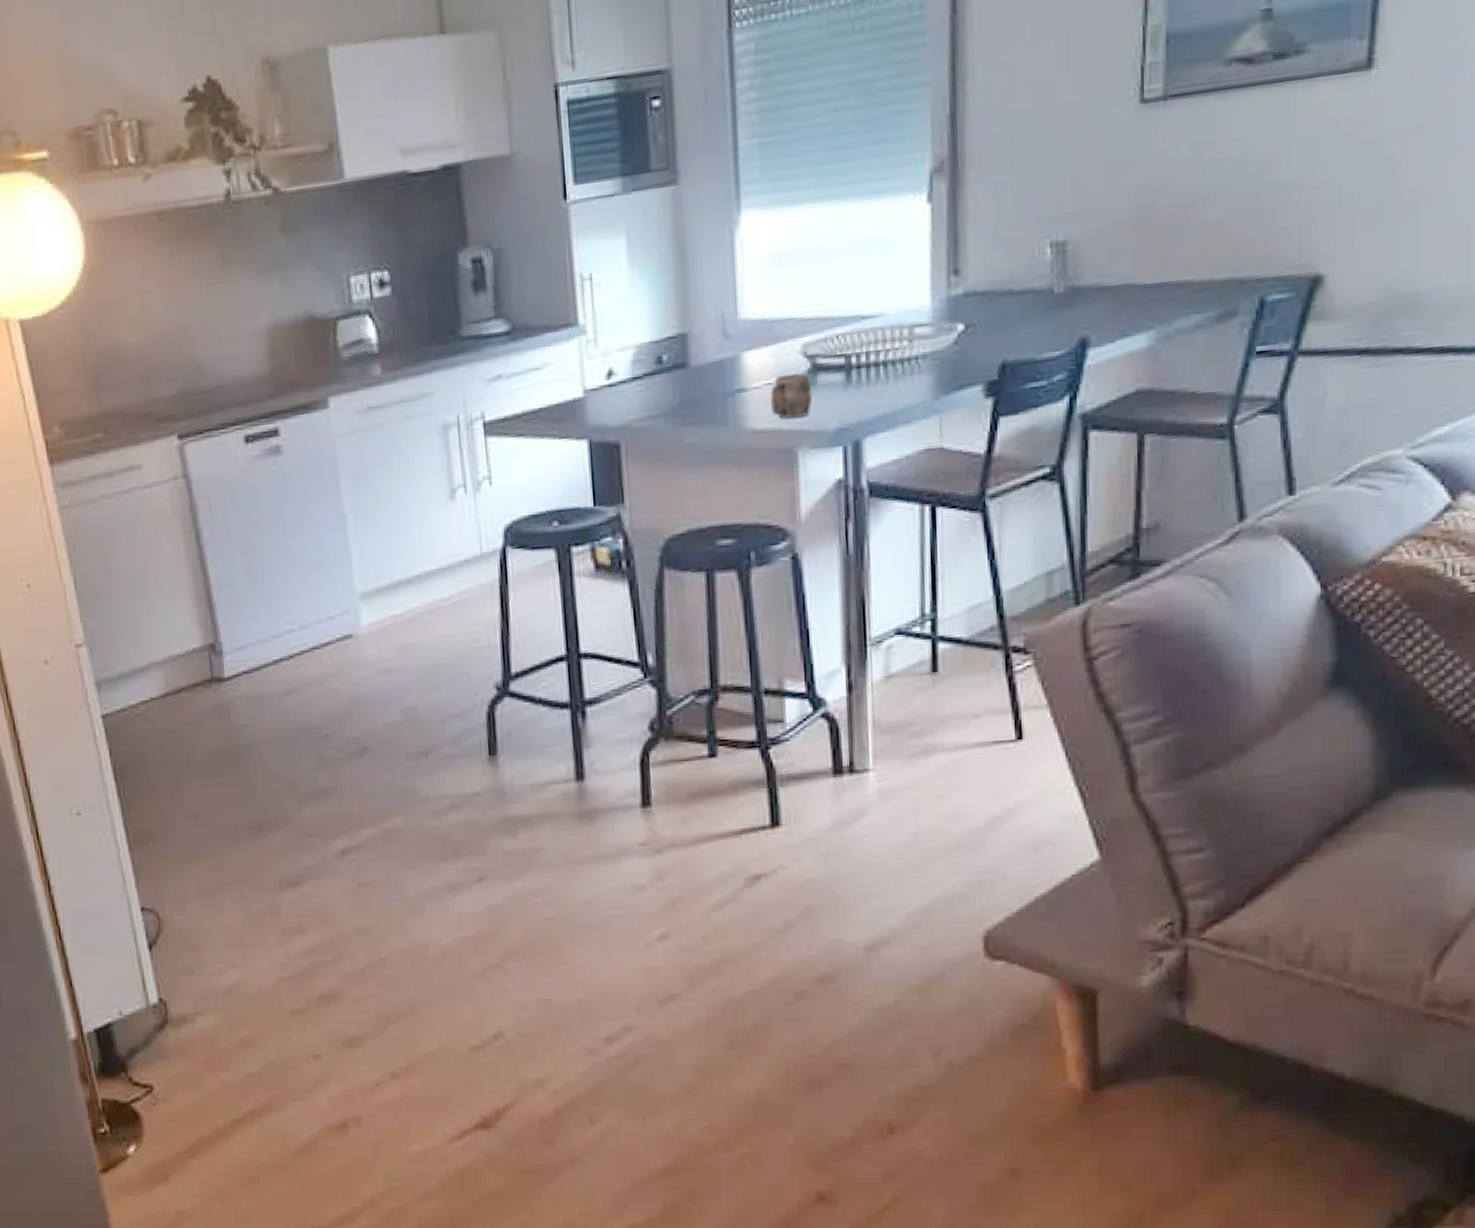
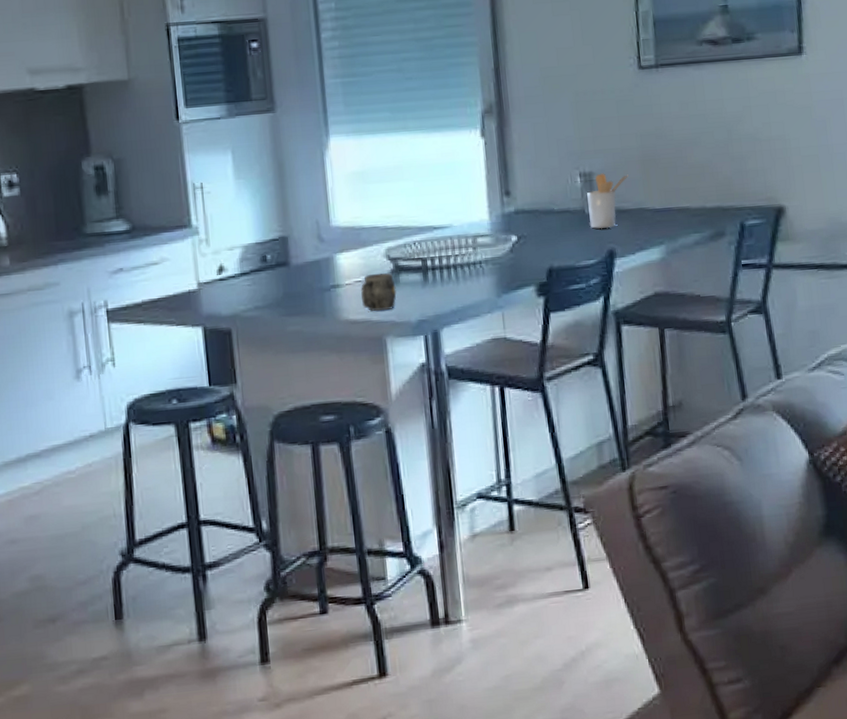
utensil holder: none [1058,241,1114,313] -> present [587,173,628,229]

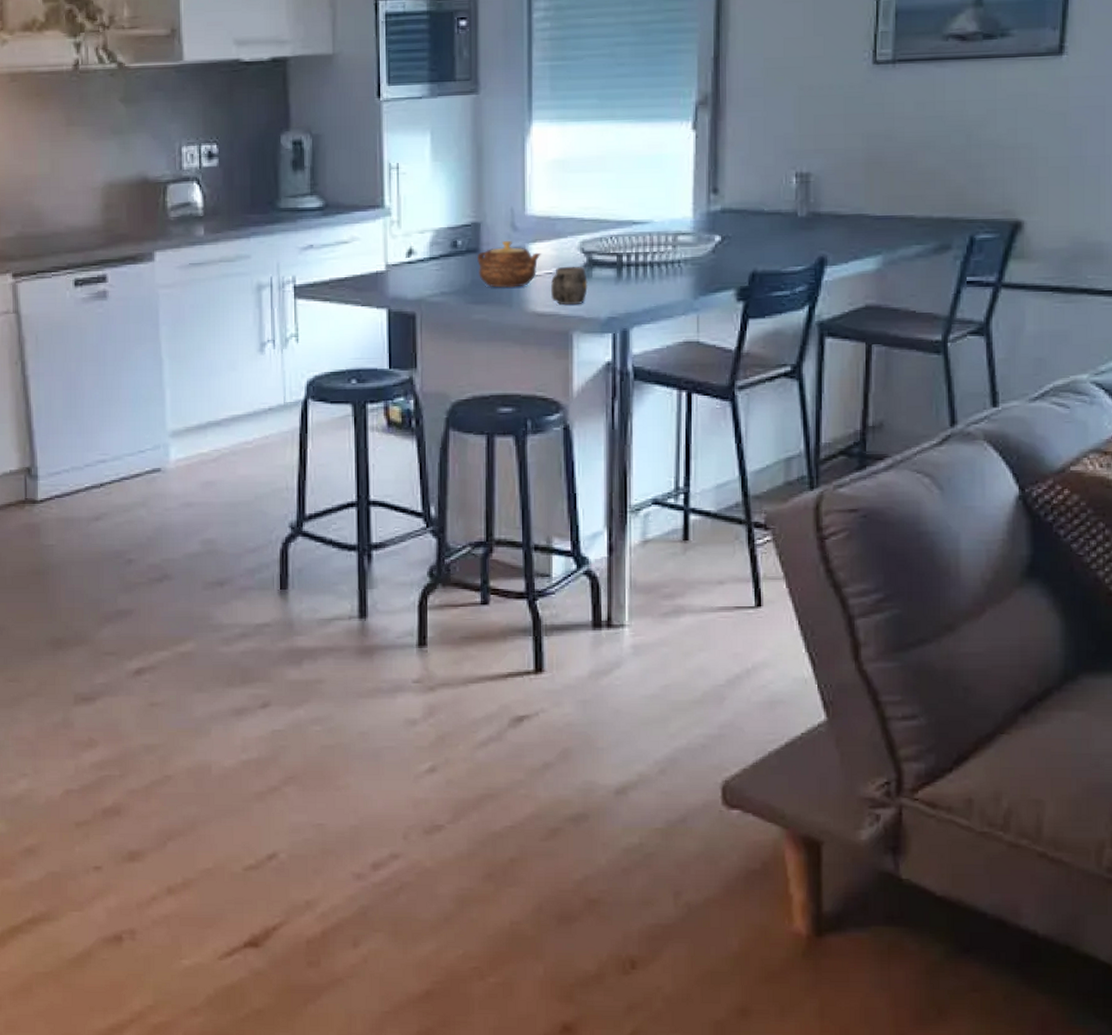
teapot: none [287,252,349,299] -> present [477,241,541,288]
utensil holder: present [587,173,628,229] -> none [801,174,849,234]

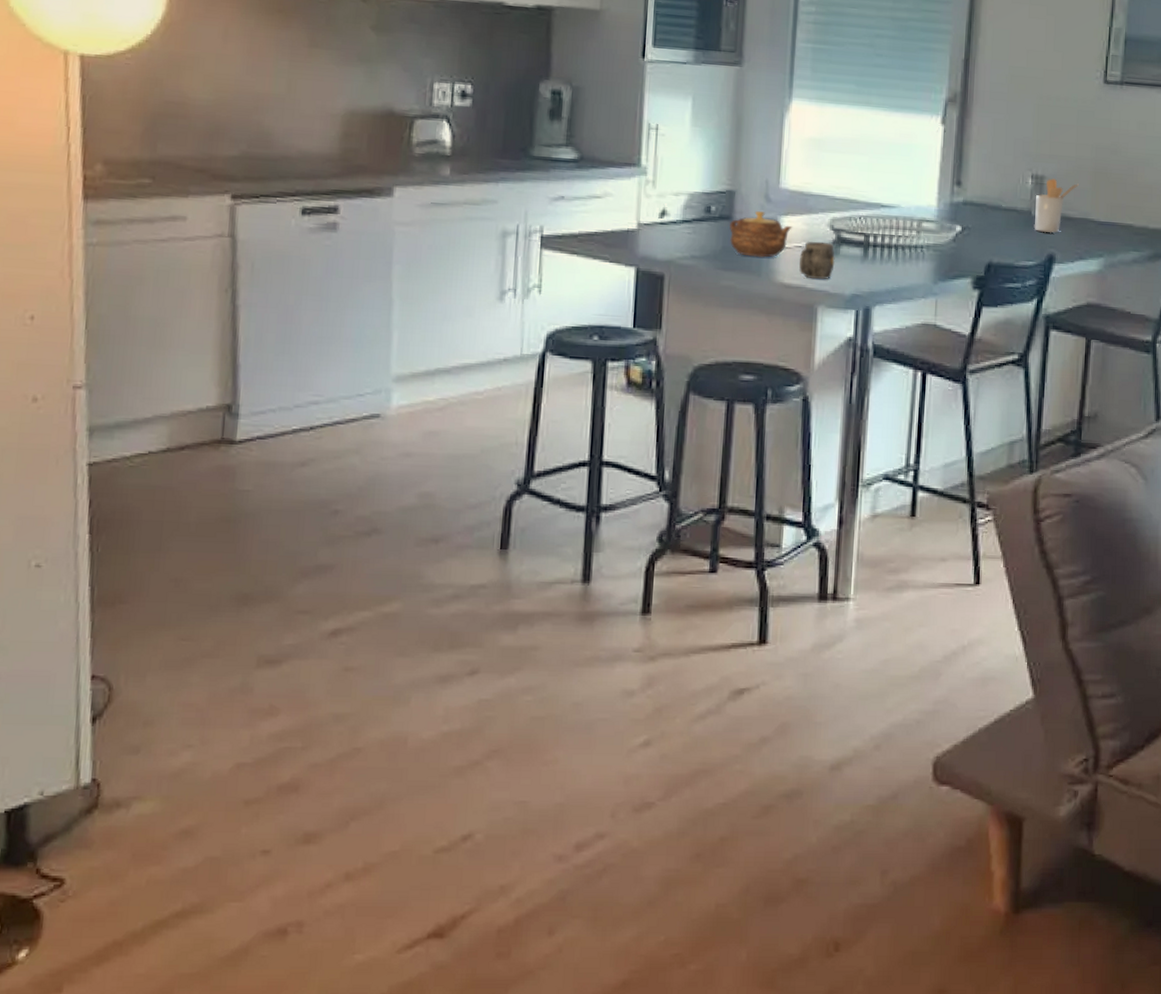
utensil holder: none [801,174,849,234] -> present [1034,178,1079,234]

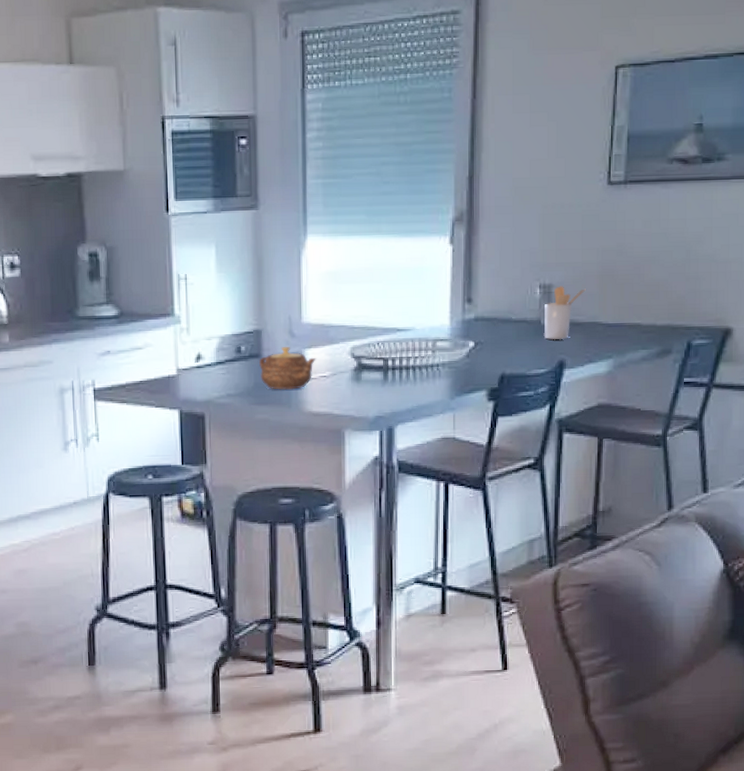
mug: present [799,241,835,280] -> none [325,369,358,406]

